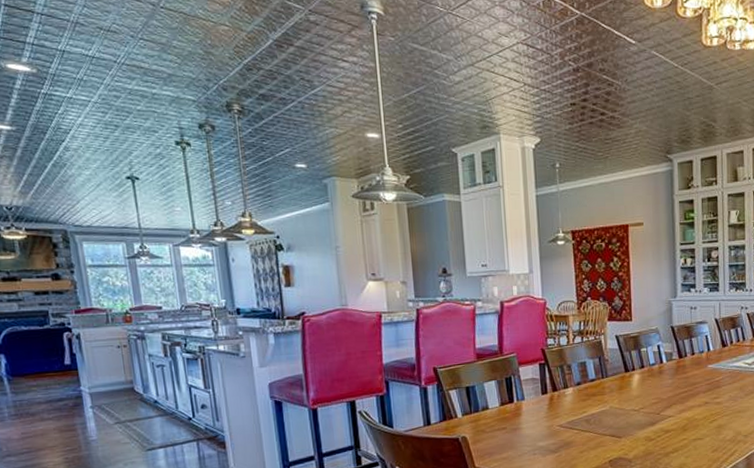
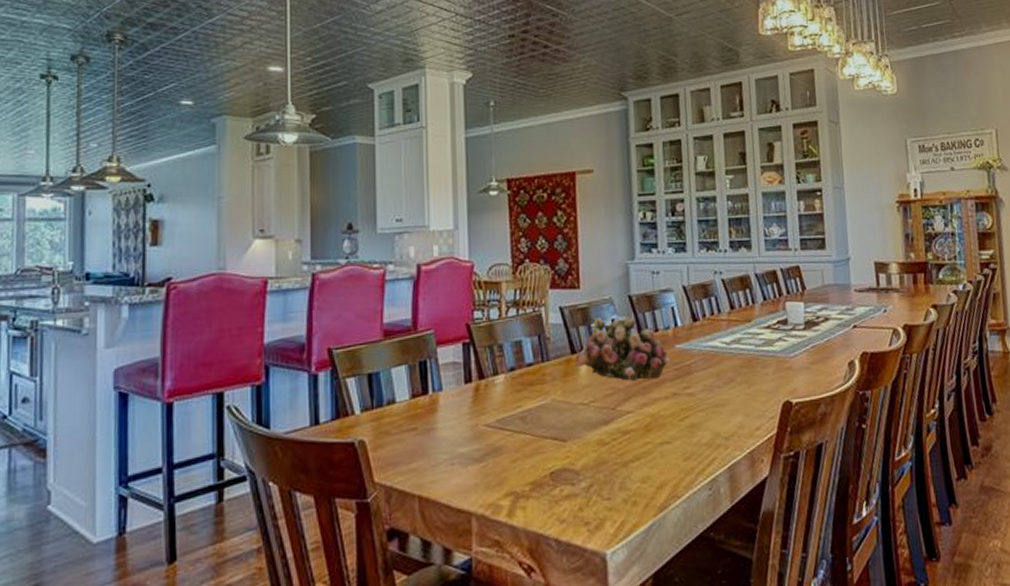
flower arrangement: none [628,343,703,393] -> present [575,317,670,381]

